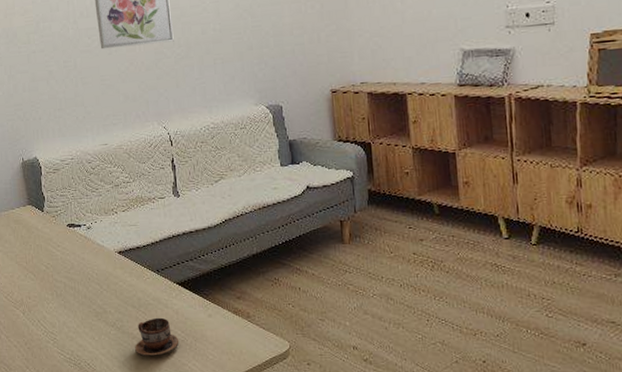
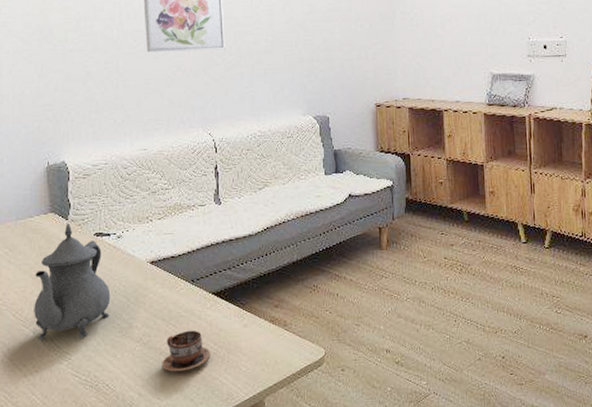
teapot: none [20,214,86,321] -> present [34,223,111,340]

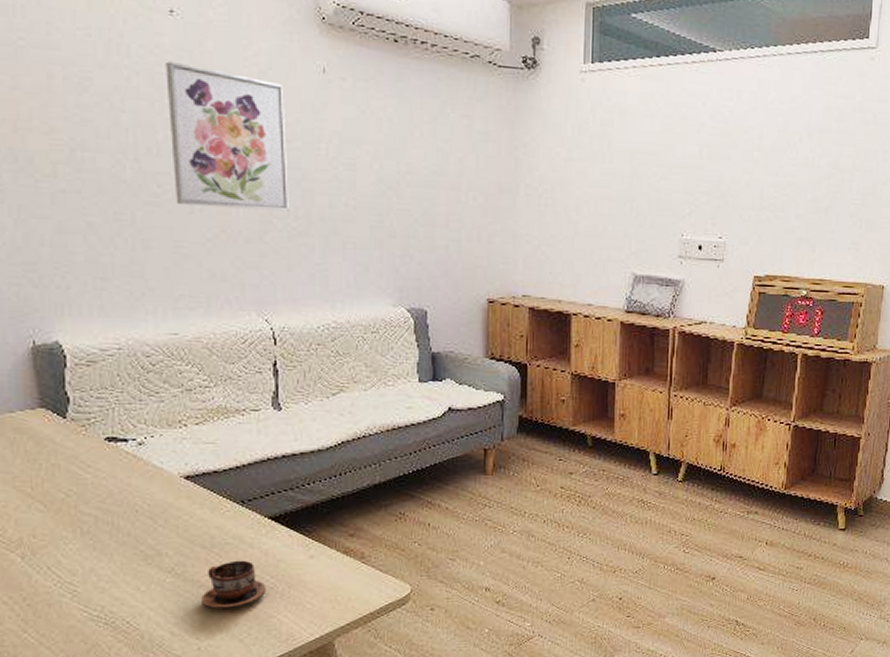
teapot: present [34,223,111,340] -> none [21,422,130,568]

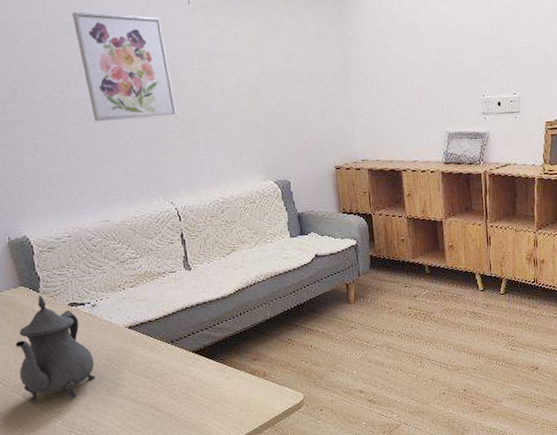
teapot: none [21,422,130,568] -> present [15,295,96,403]
cup: present [202,560,265,608] -> none [152,385,197,423]

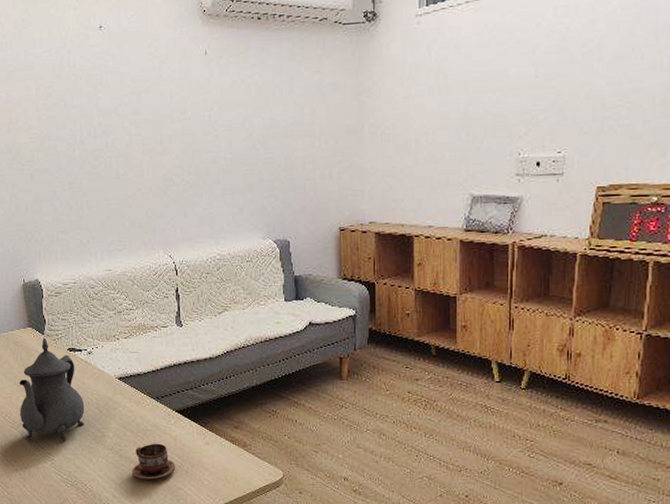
wall art: present [72,12,177,122] -> none [98,65,184,173]
cup: none [152,385,197,423] -> present [132,443,175,480]

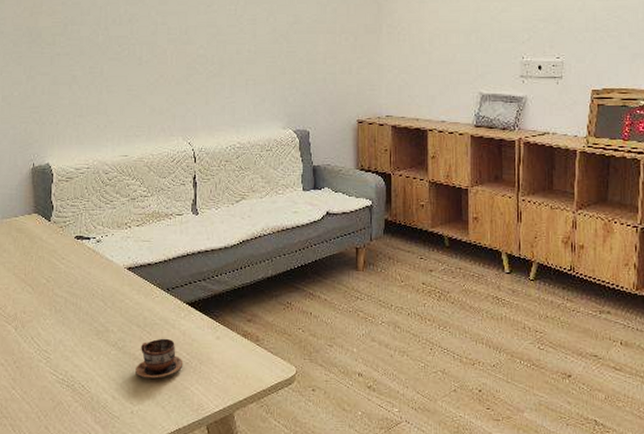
teapot: present [19,337,85,442] -> none [16,224,89,338]

